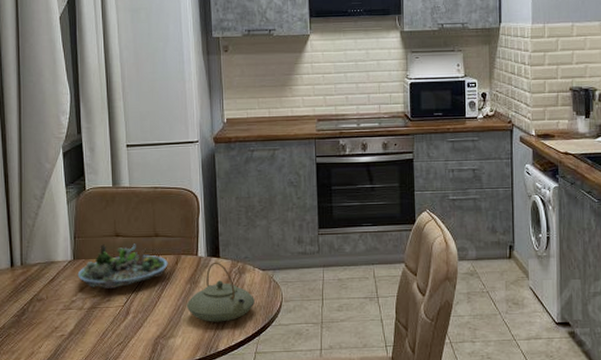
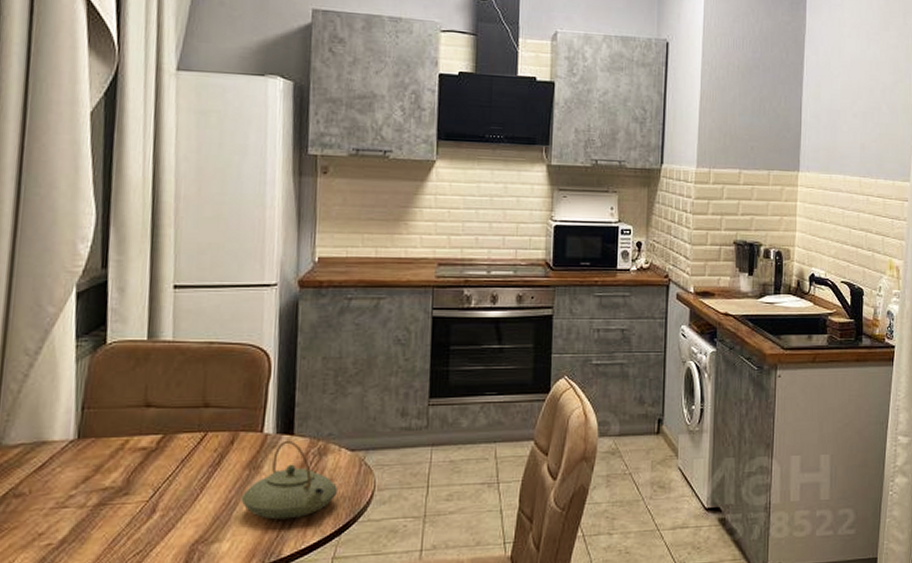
succulent planter: present [77,244,168,288] -> none [81,416,220,478]

